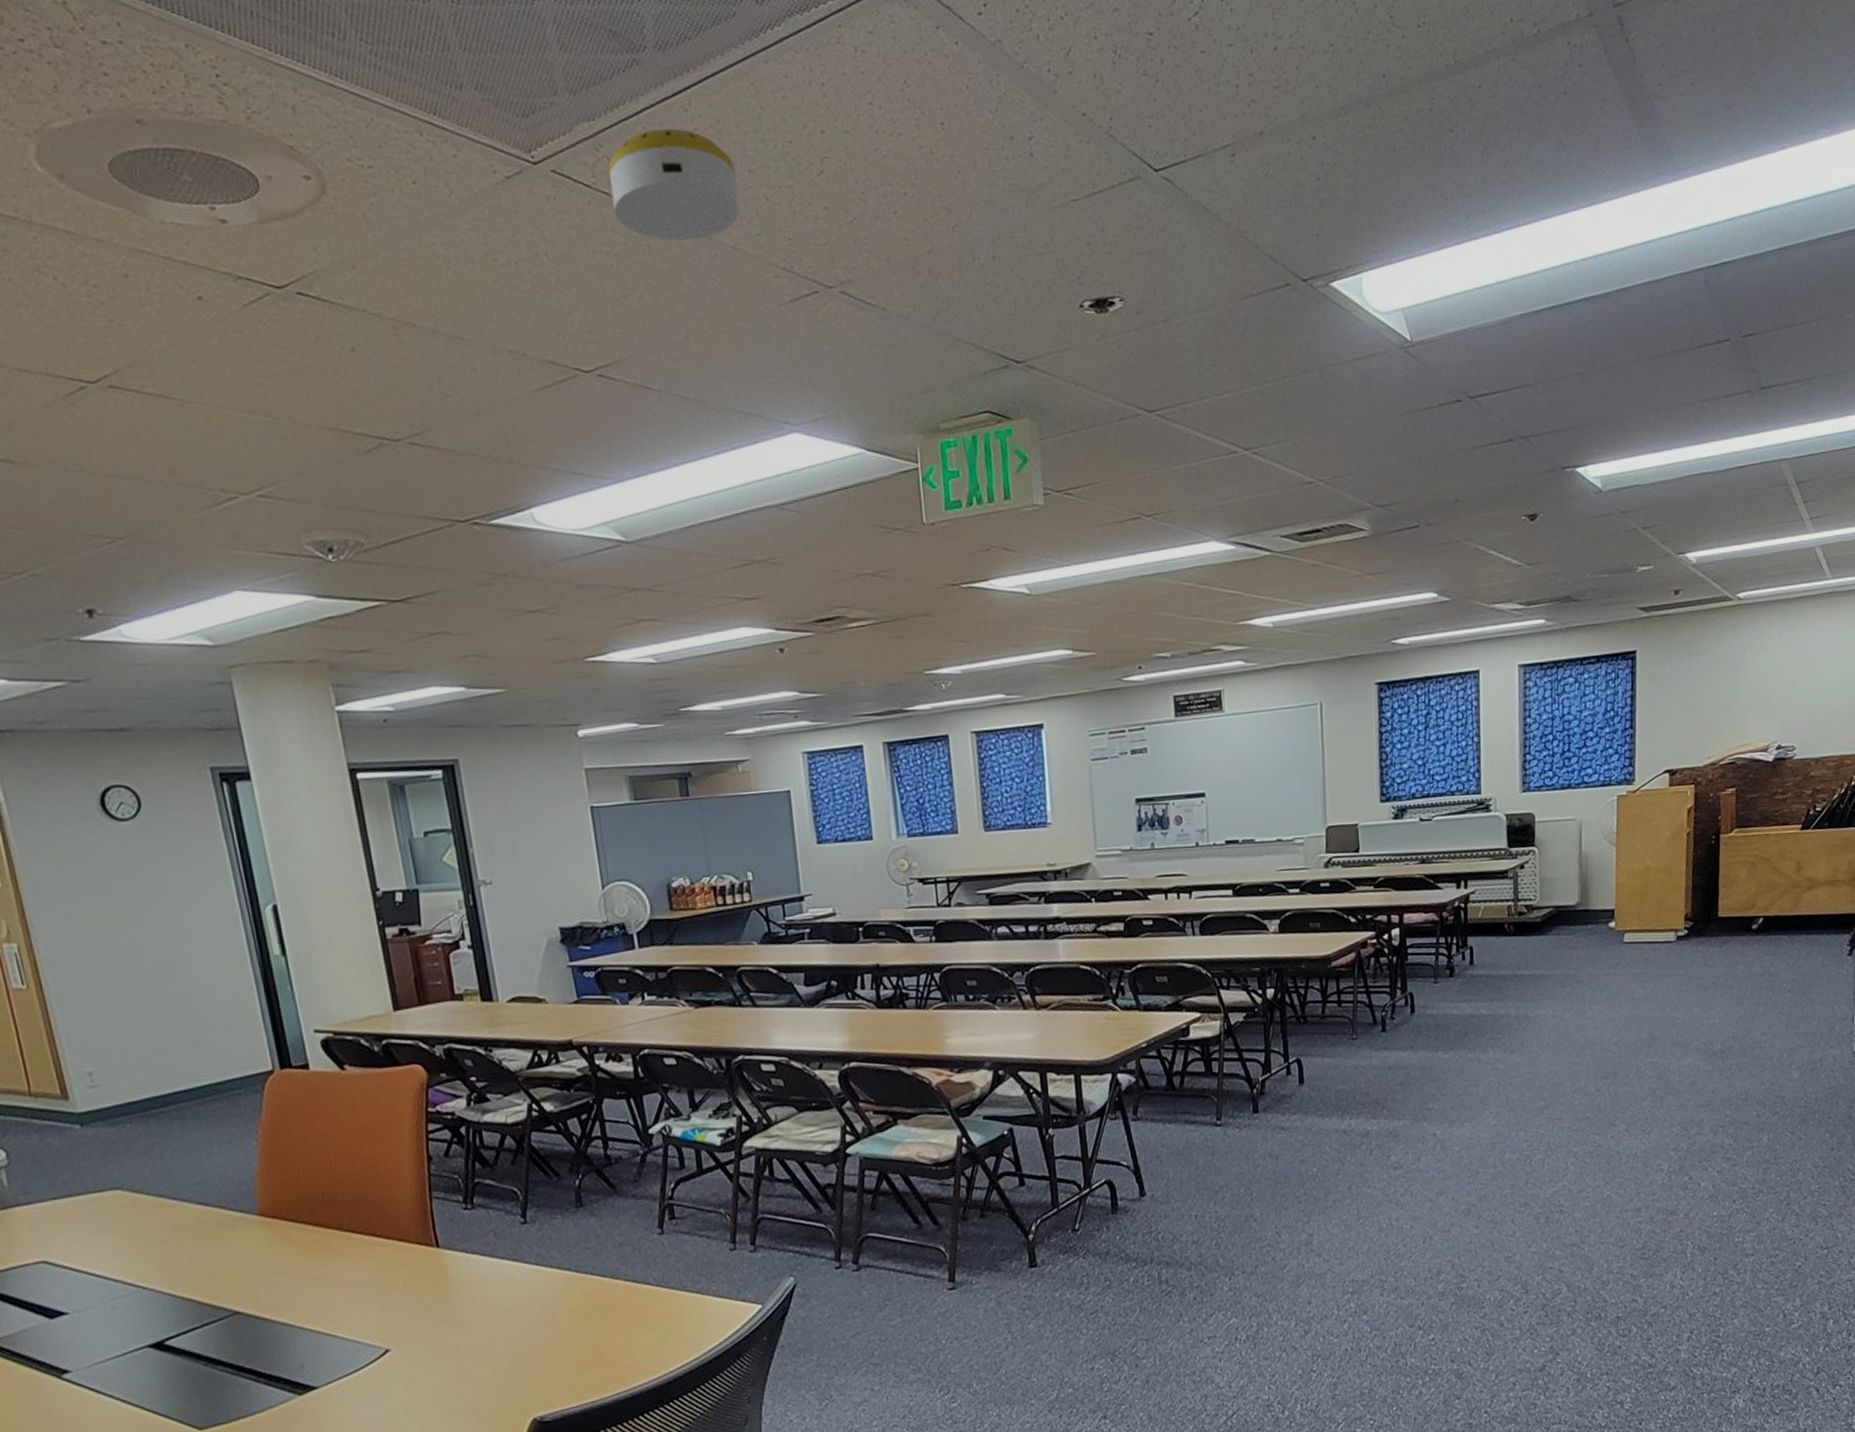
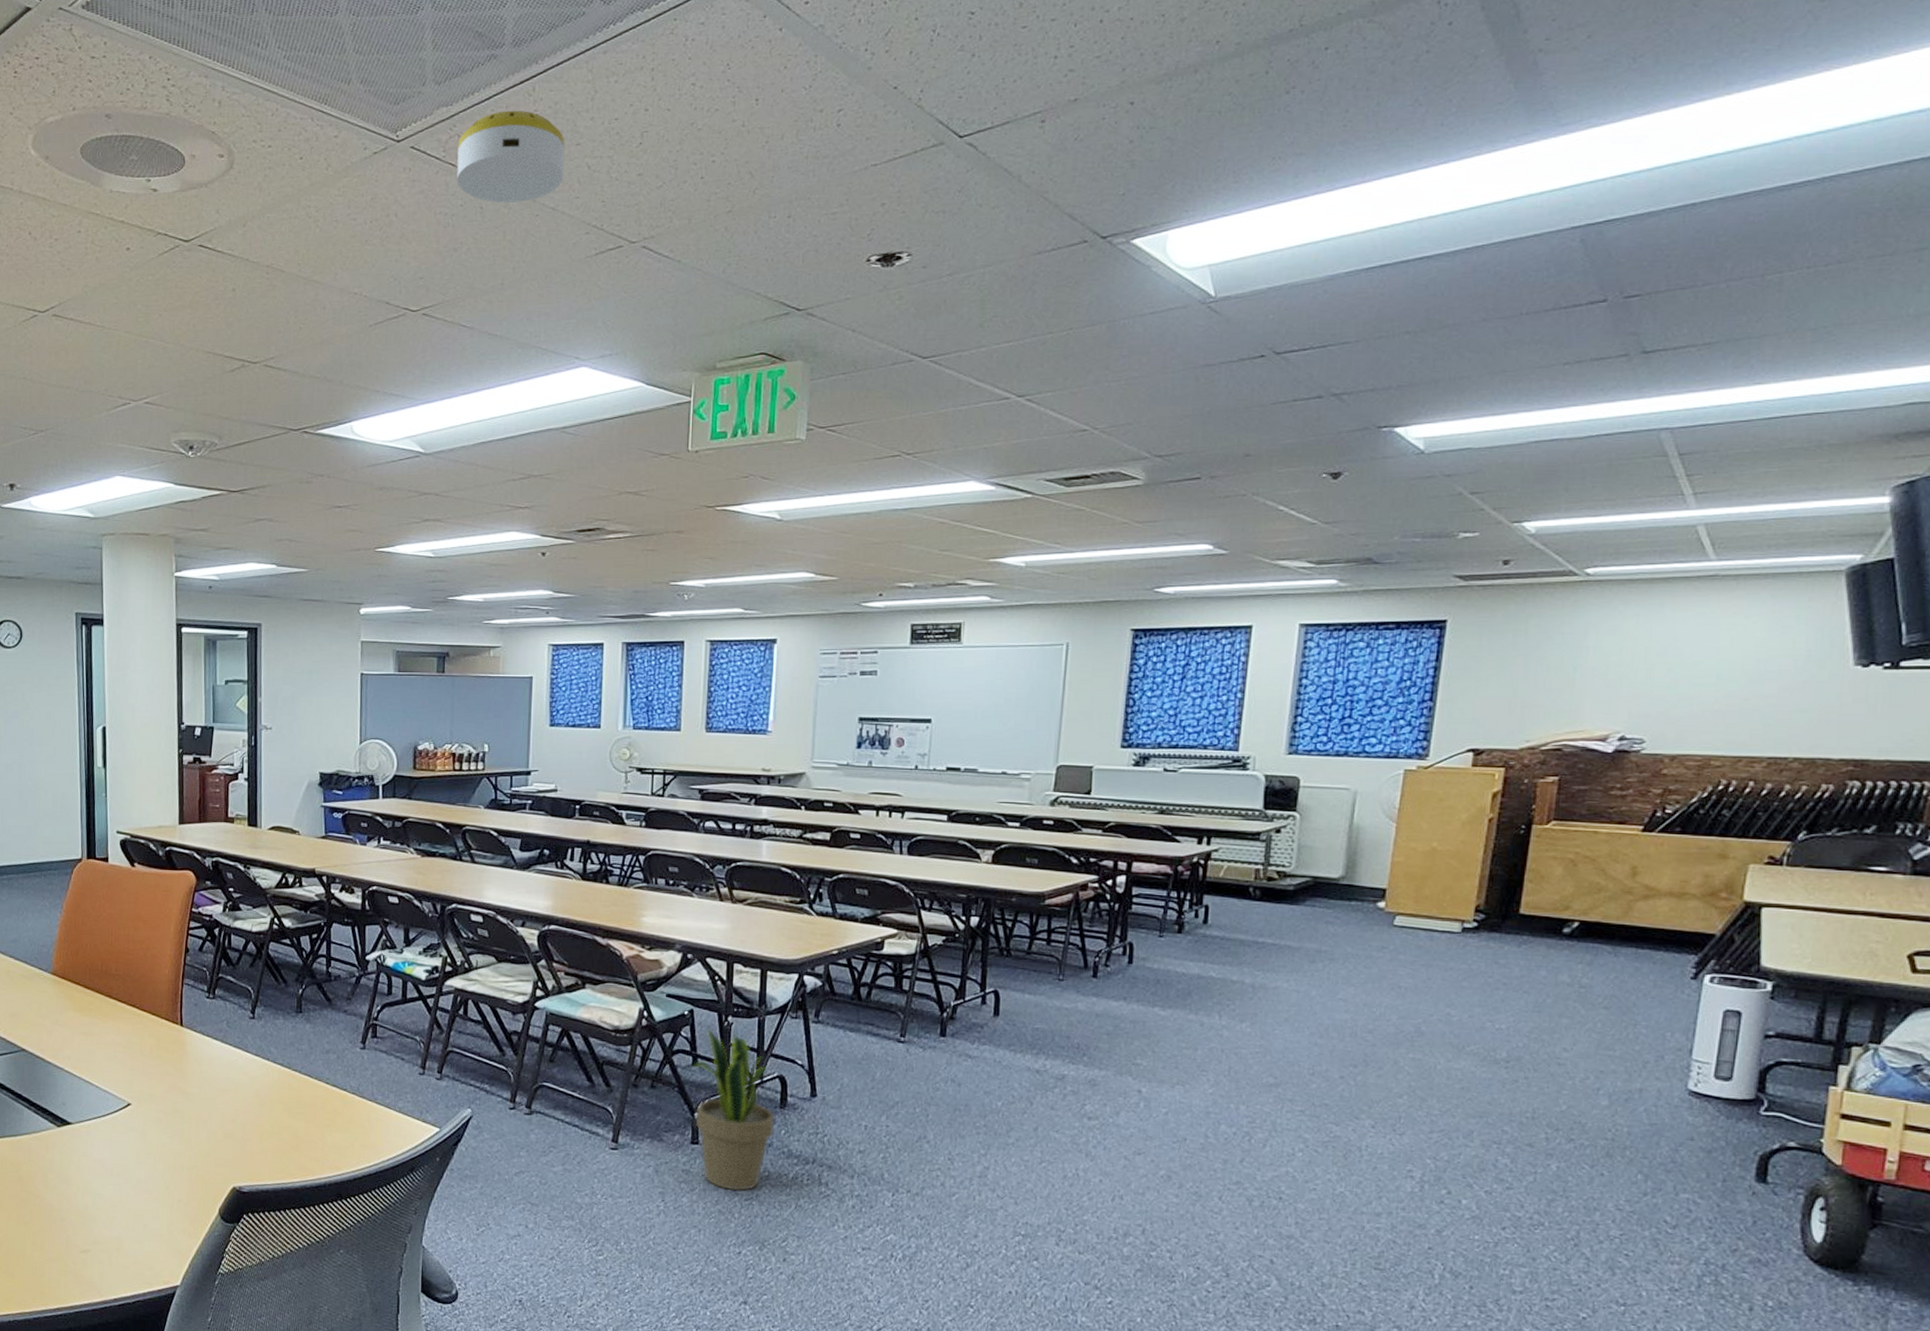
potted plant: none [1017,1144,1110,1308] -> present [690,1028,775,1192]

